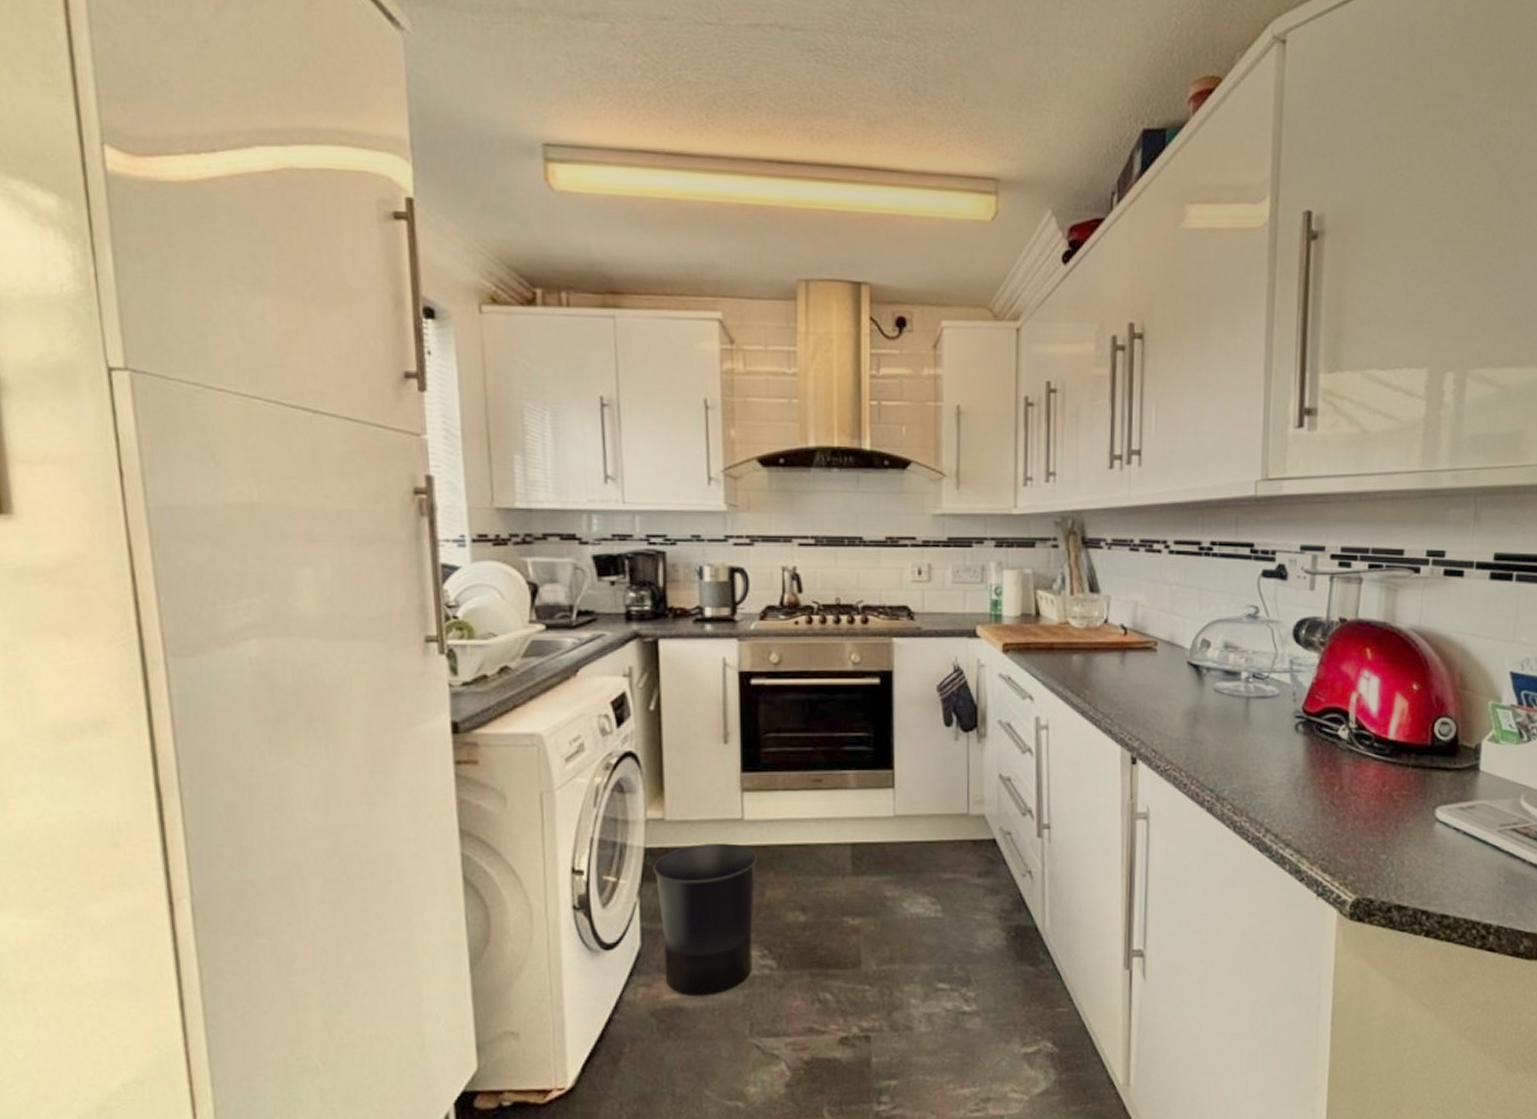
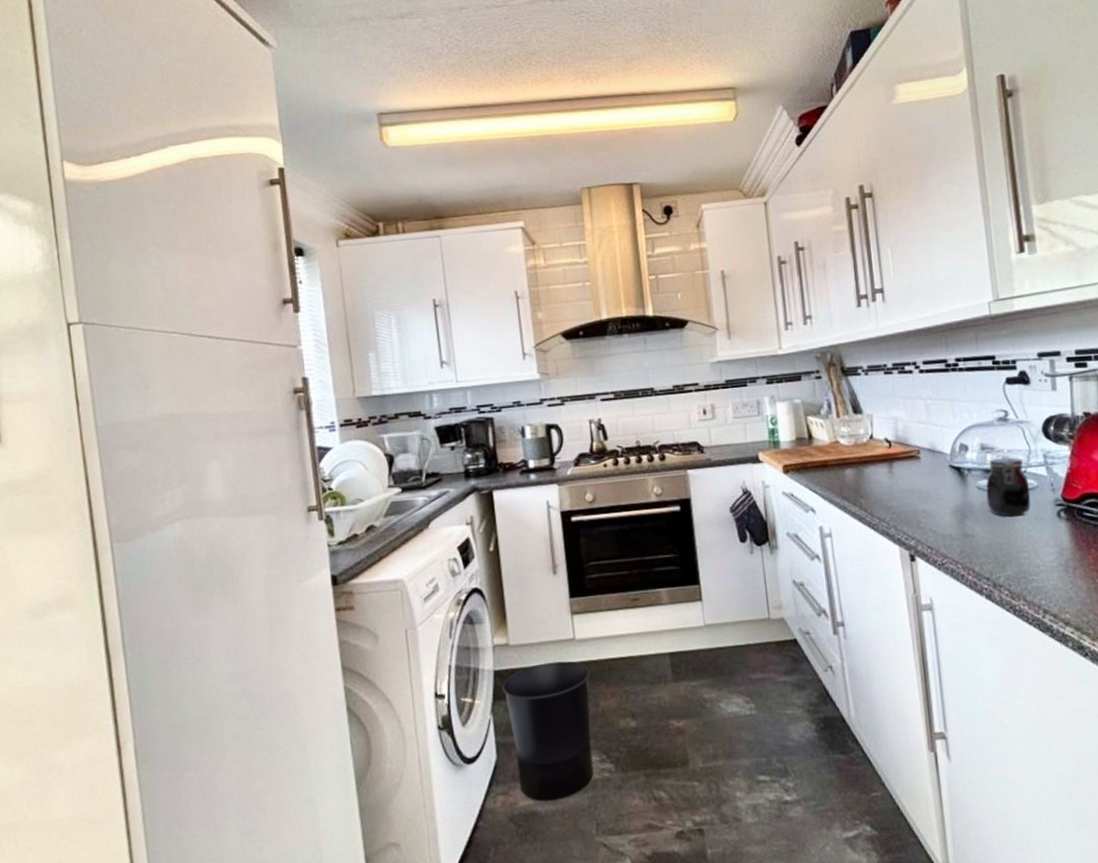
jar: none [1222,659,1271,725] -> present [986,457,1031,517]

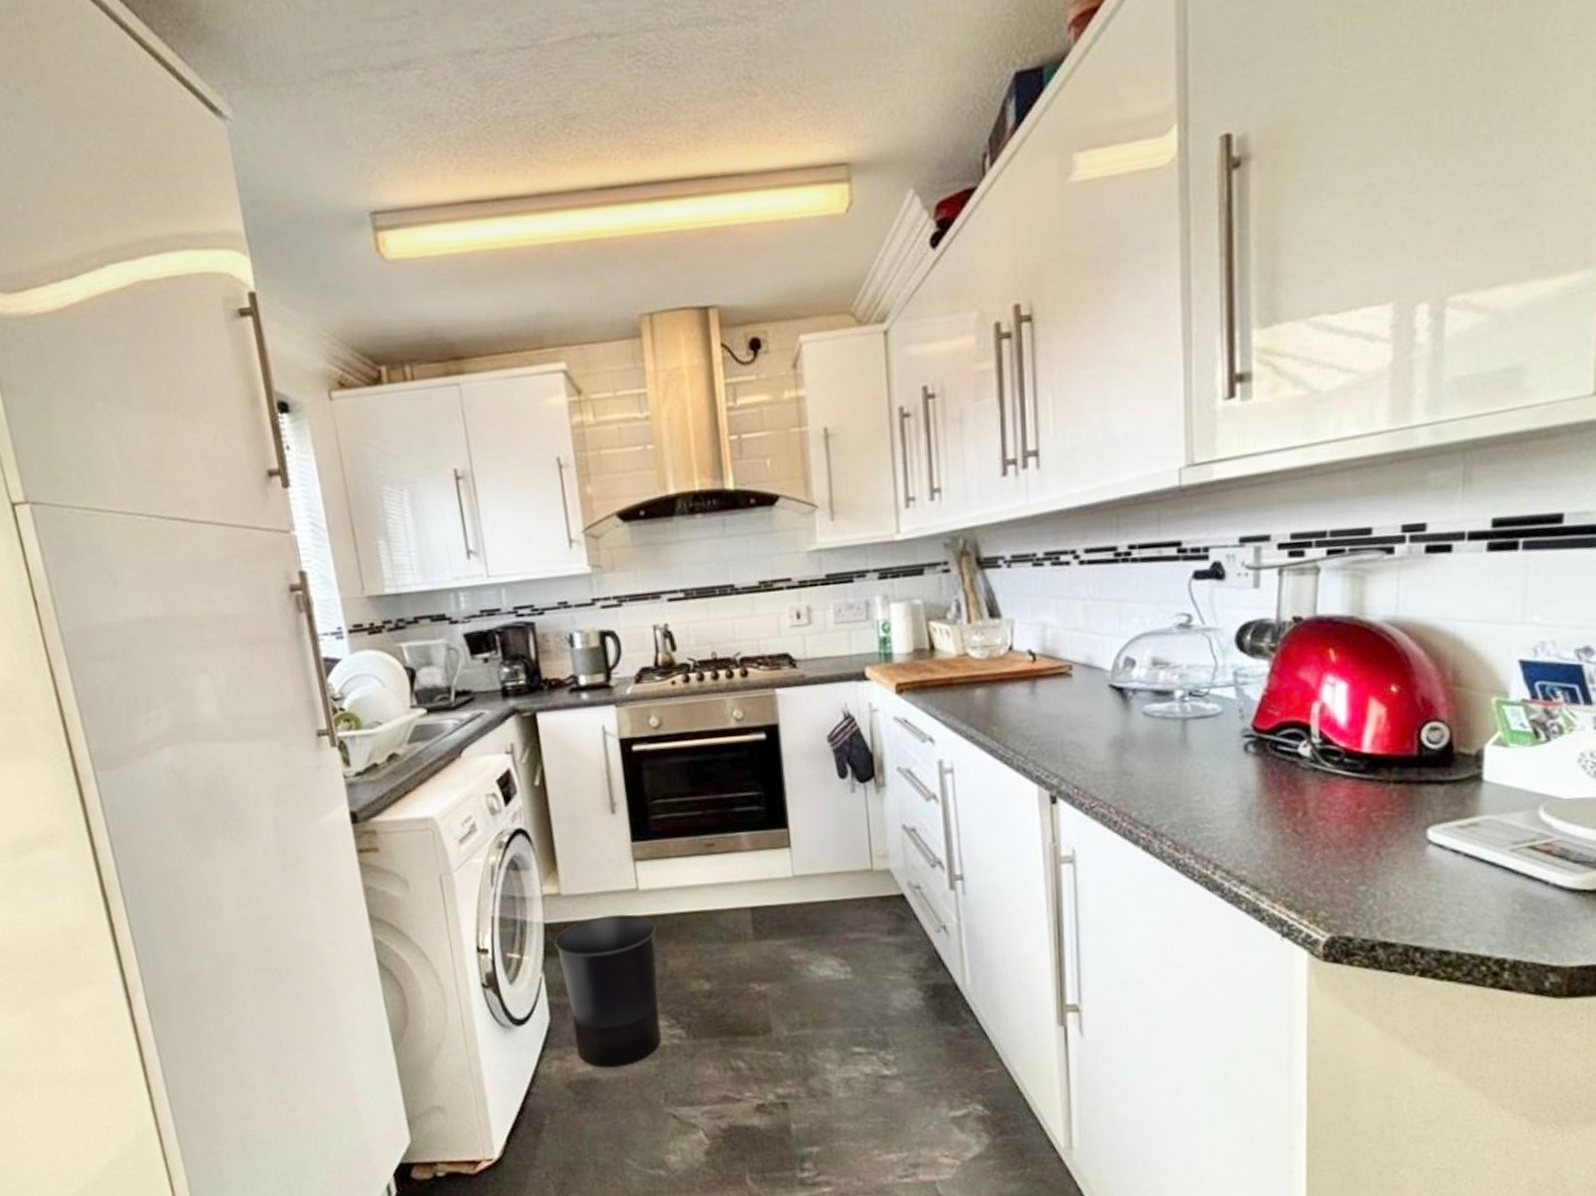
jar: present [986,457,1031,517] -> none [1154,675,1211,751]

